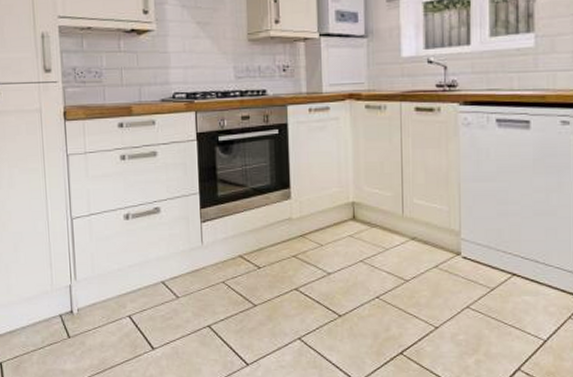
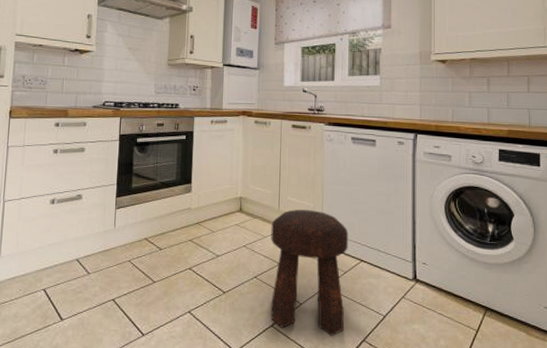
stool: none [394,215,496,364] -> present [271,210,349,336]

